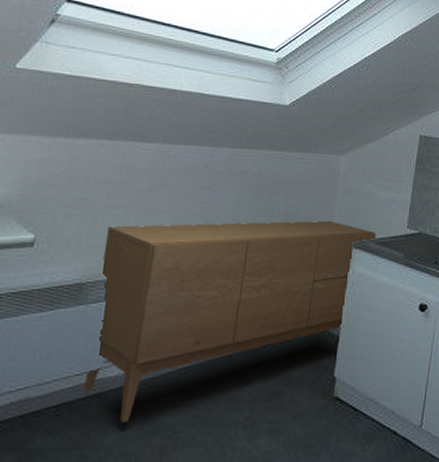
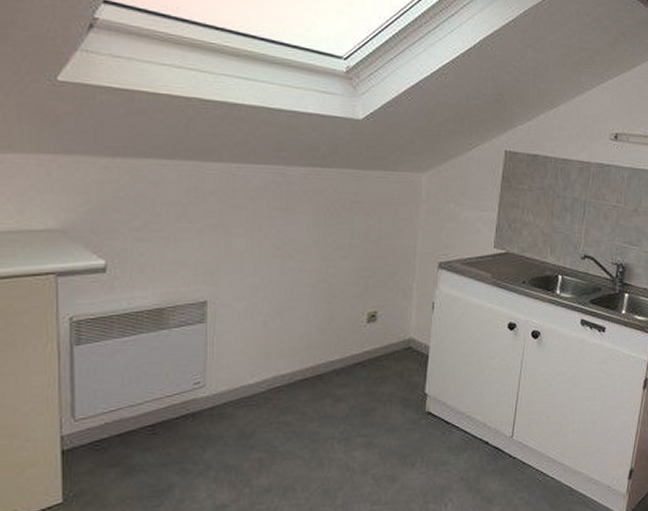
sideboard: present [84,220,377,423] -> none [178,241,463,439]

